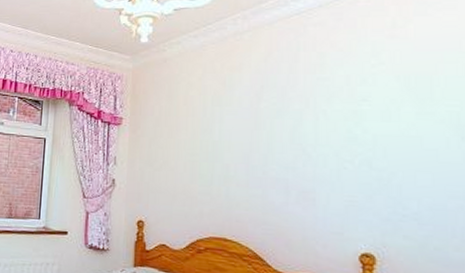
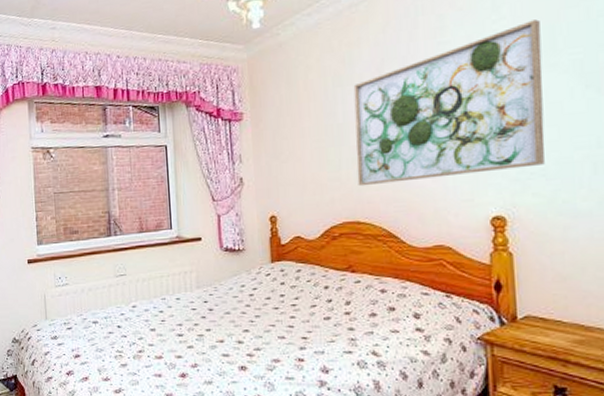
wall art: none [228,69,419,209] -> present [353,19,545,187]

